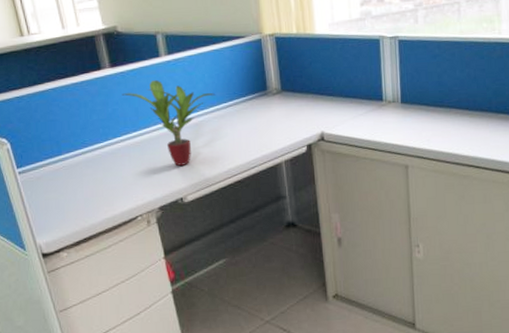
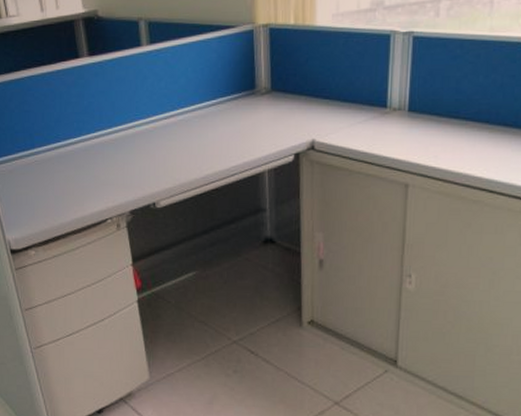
potted plant: present [121,79,216,166] -> none [98,71,199,168]

